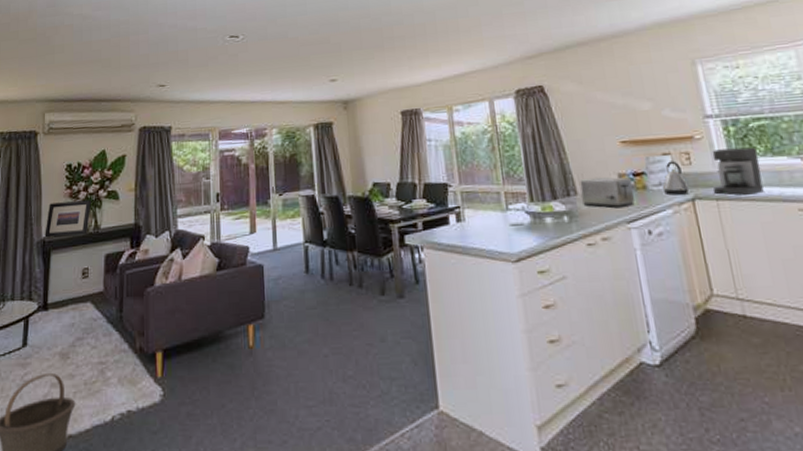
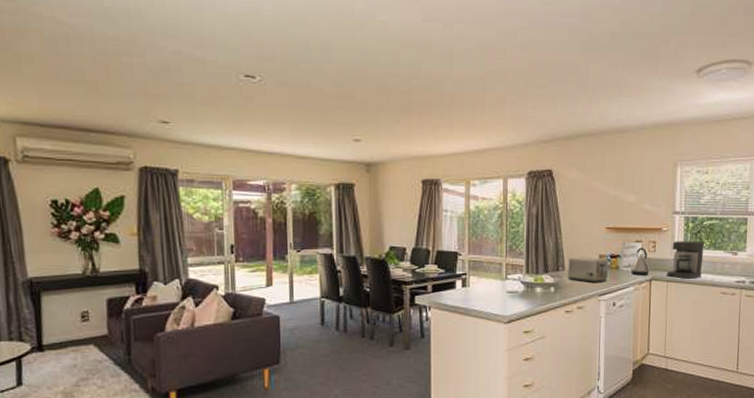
picture frame: present [45,200,91,238] -> none [31,241,86,278]

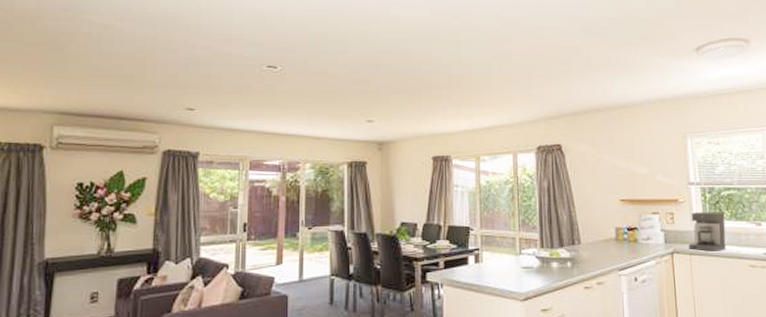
toaster: present [568,256,609,284] -> none [584,229,627,258]
kettle: present [630,247,650,276] -> none [649,219,671,249]

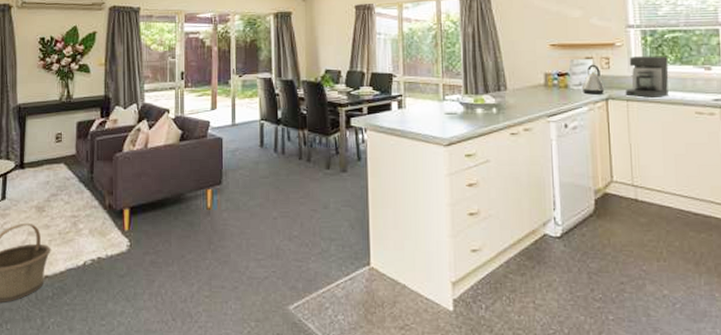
kettle: none [649,219,671,249] -> present [581,64,605,95]

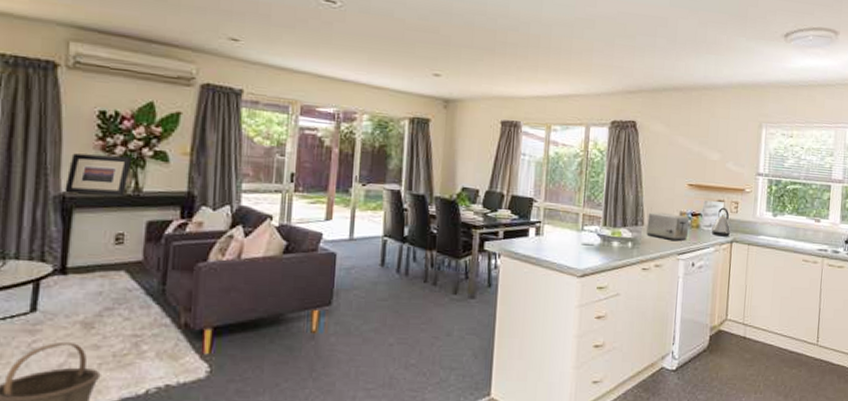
picture frame: none [20,72,64,104] -> present [65,153,131,197]
toaster: none [510,75,557,104] -> present [646,212,690,242]
coffee maker: present [625,56,669,98] -> none [747,203,787,244]

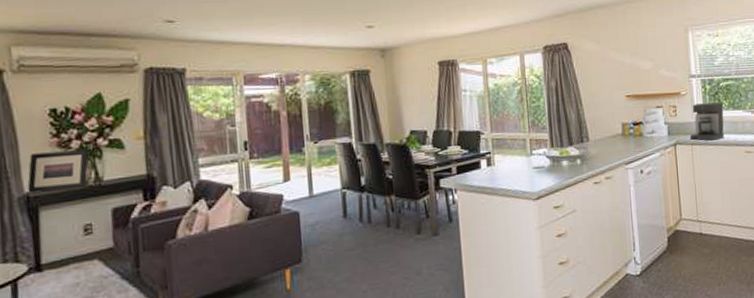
toaster: present [646,212,690,242] -> none [592,126,633,153]
kettle: present [711,207,731,237] -> none [654,112,673,142]
coffee maker: none [747,203,787,244] -> present [689,102,724,141]

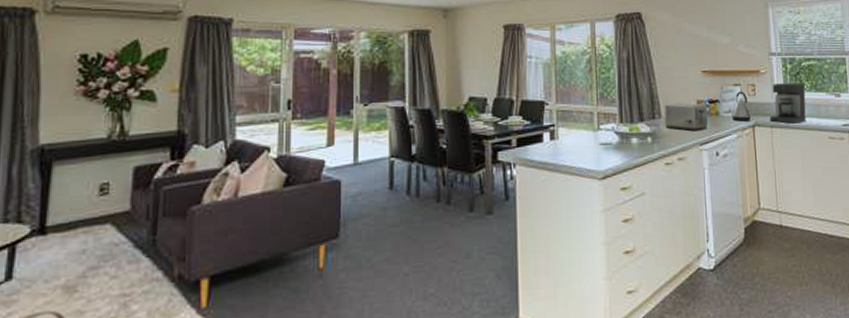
picture frame: present [27,149,89,193] -> none [43,100,116,145]
toaster: none [592,126,633,153] -> present [664,102,709,132]
kettle: none [654,112,673,142] -> present [731,91,752,122]

